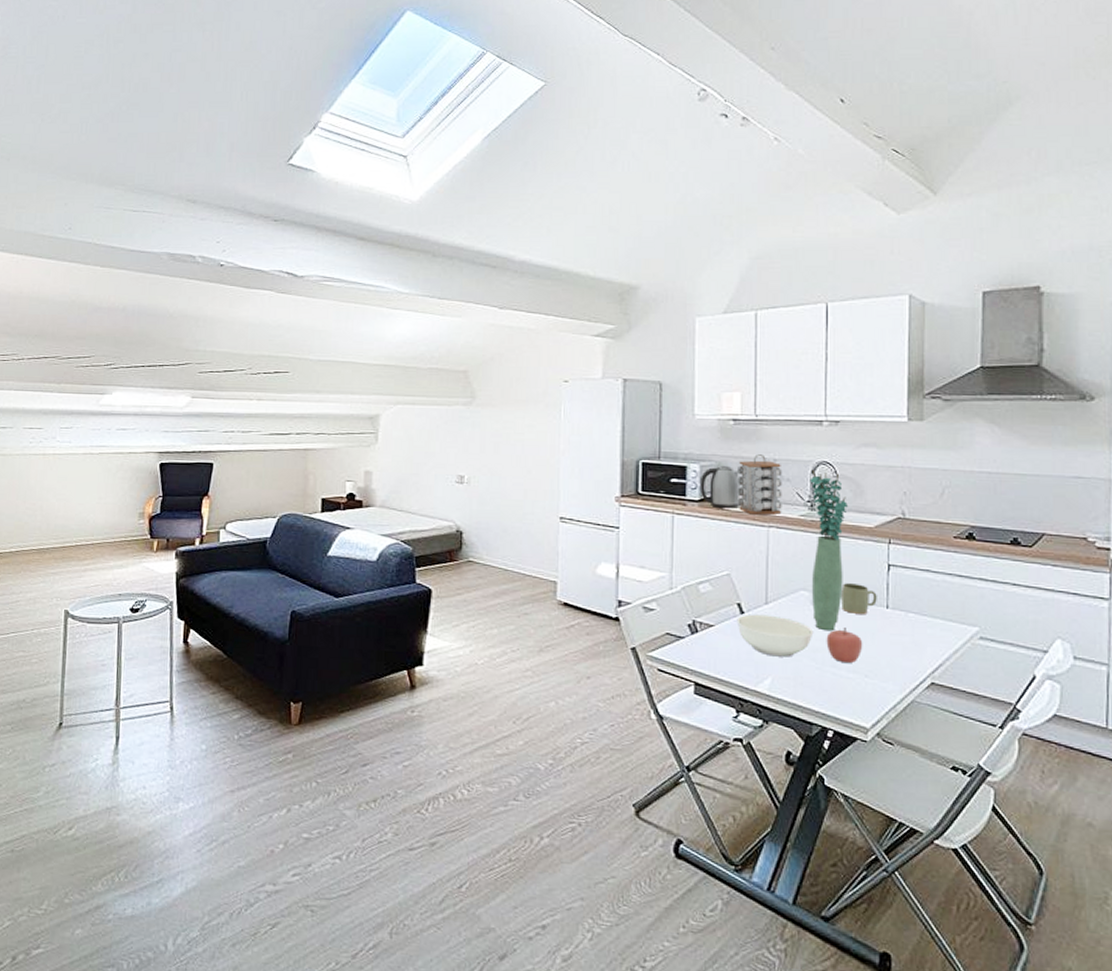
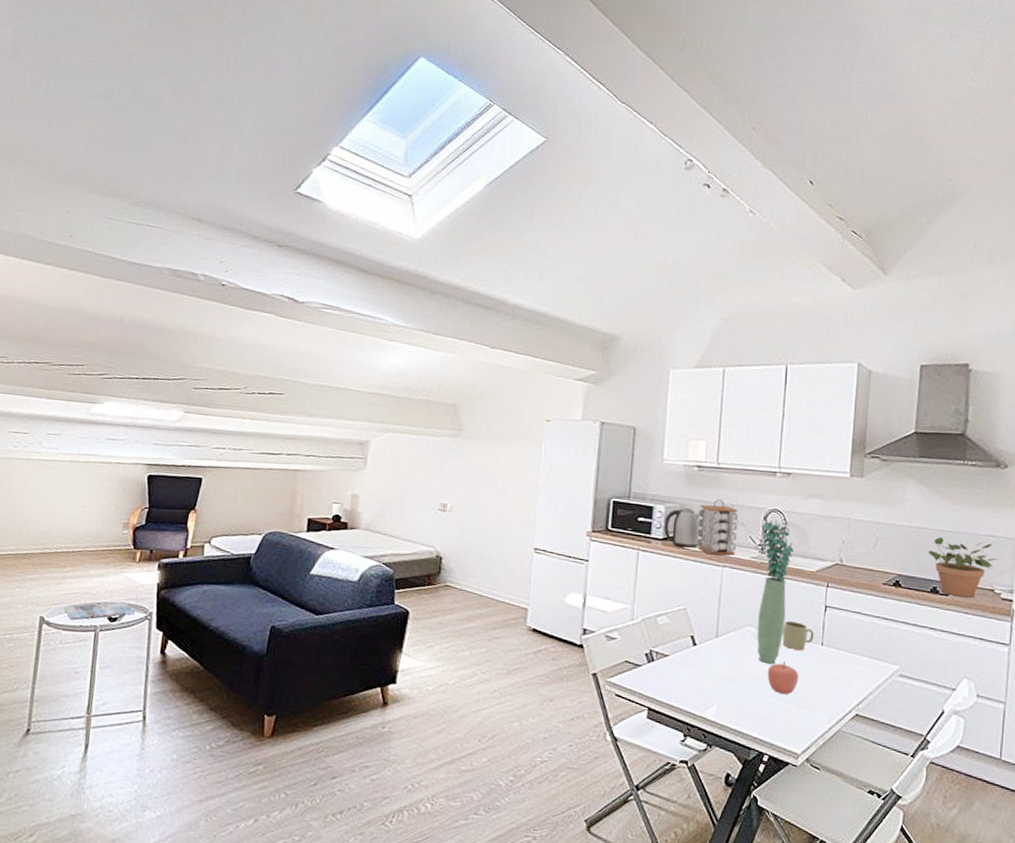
magazine: none [86,592,157,613] -> present [63,602,136,620]
bowl: present [736,614,814,657] -> none [689,646,757,687]
potted plant: none [1005,482,1090,548] -> present [928,537,998,598]

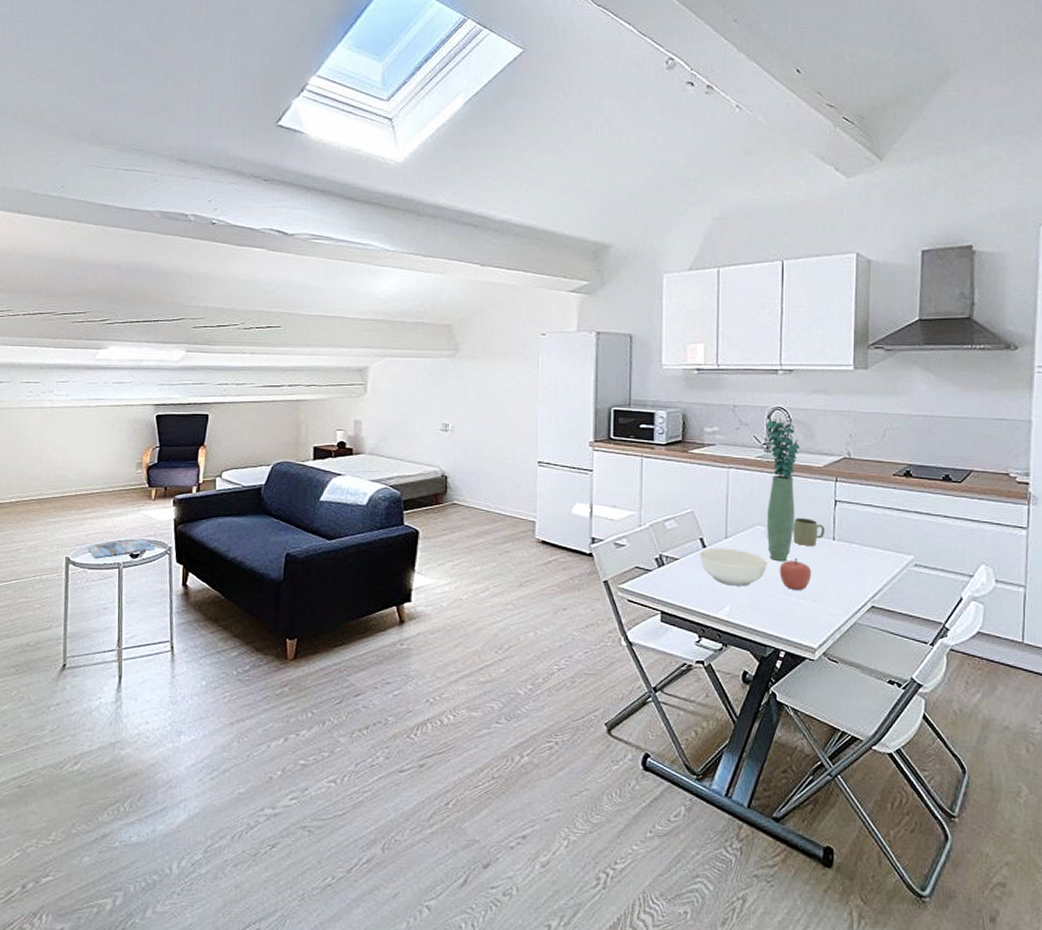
kettle: present [664,508,700,549] -> none [667,412,702,452]
bowl: none [689,646,757,687] -> present [699,548,768,586]
spice rack: present [697,499,739,556] -> none [701,401,741,457]
potted plant: present [928,537,998,598] -> none [938,424,1012,483]

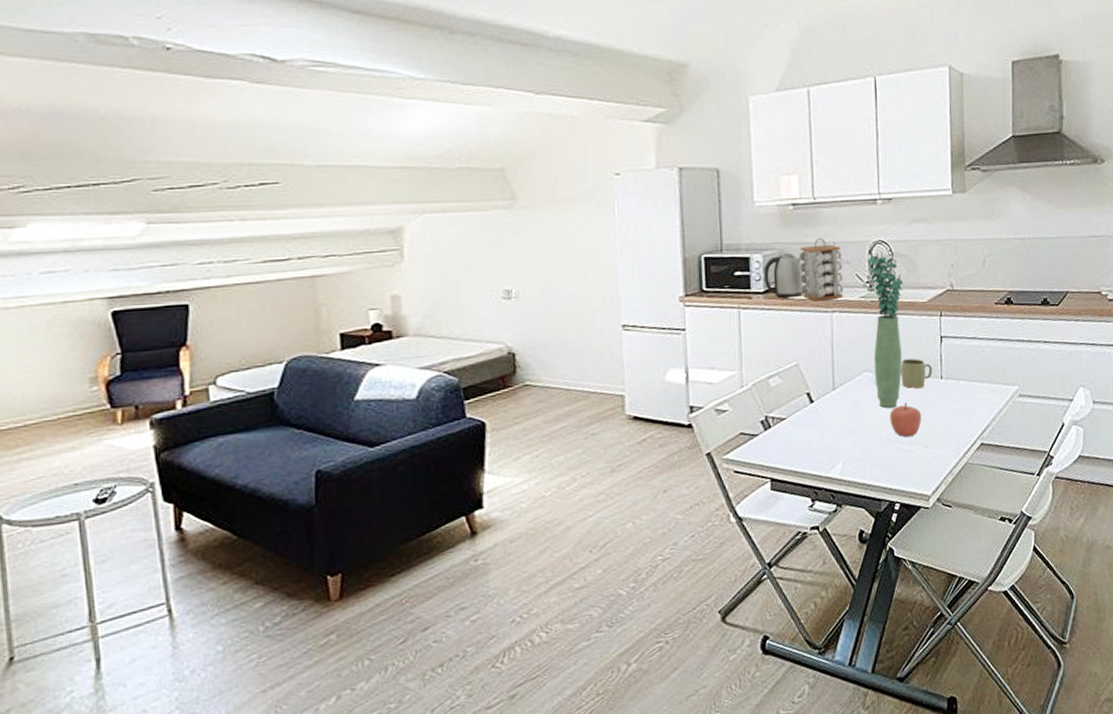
magazine: present [87,539,156,559] -> none [26,476,131,512]
kettle: none [667,412,702,452] -> present [764,253,803,299]
bowl: present [699,548,768,586] -> none [807,400,878,441]
spice rack: none [701,401,741,457] -> present [799,238,844,302]

